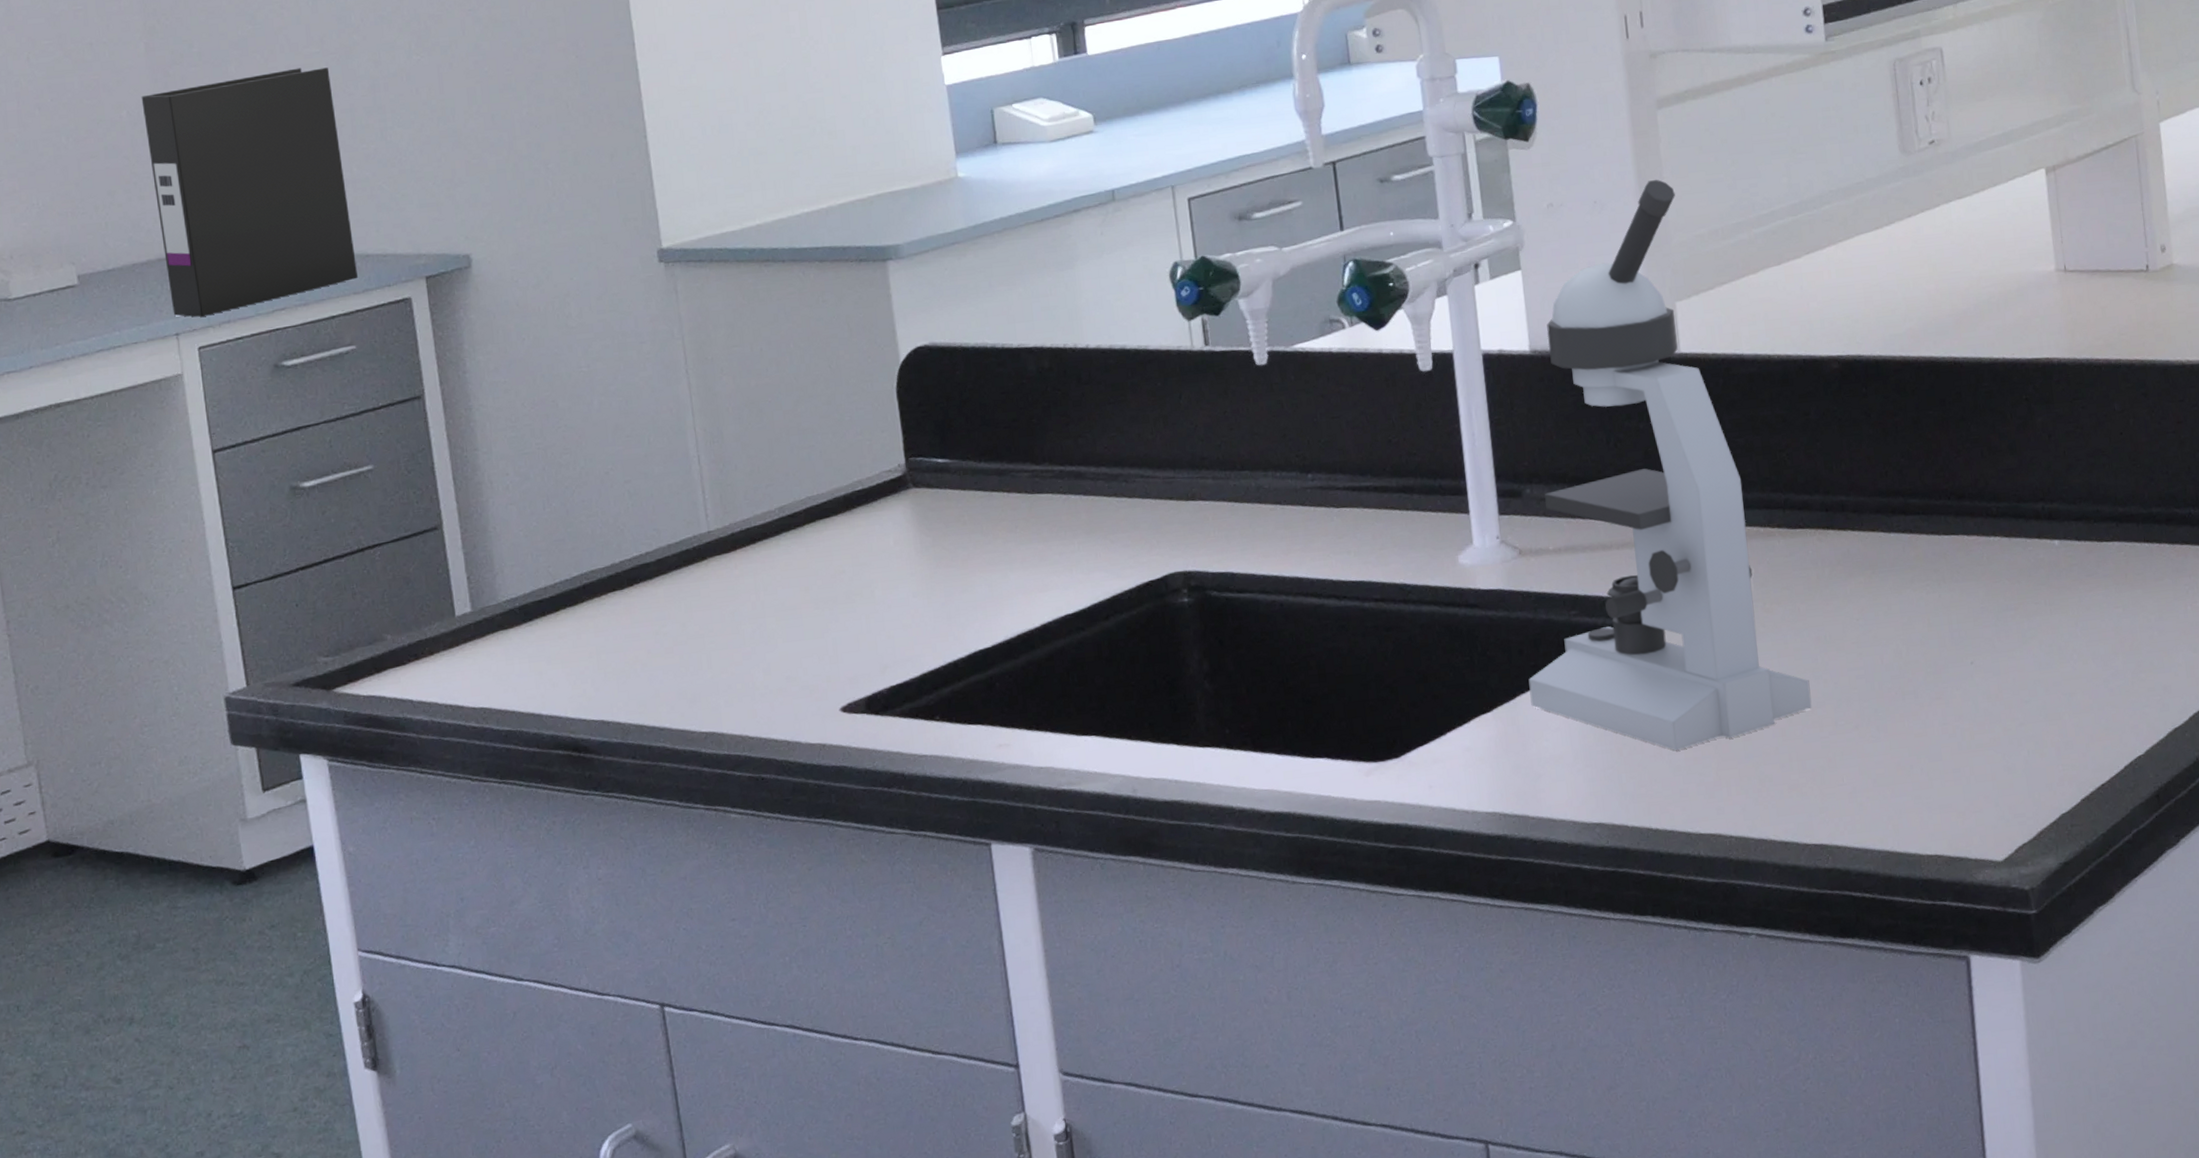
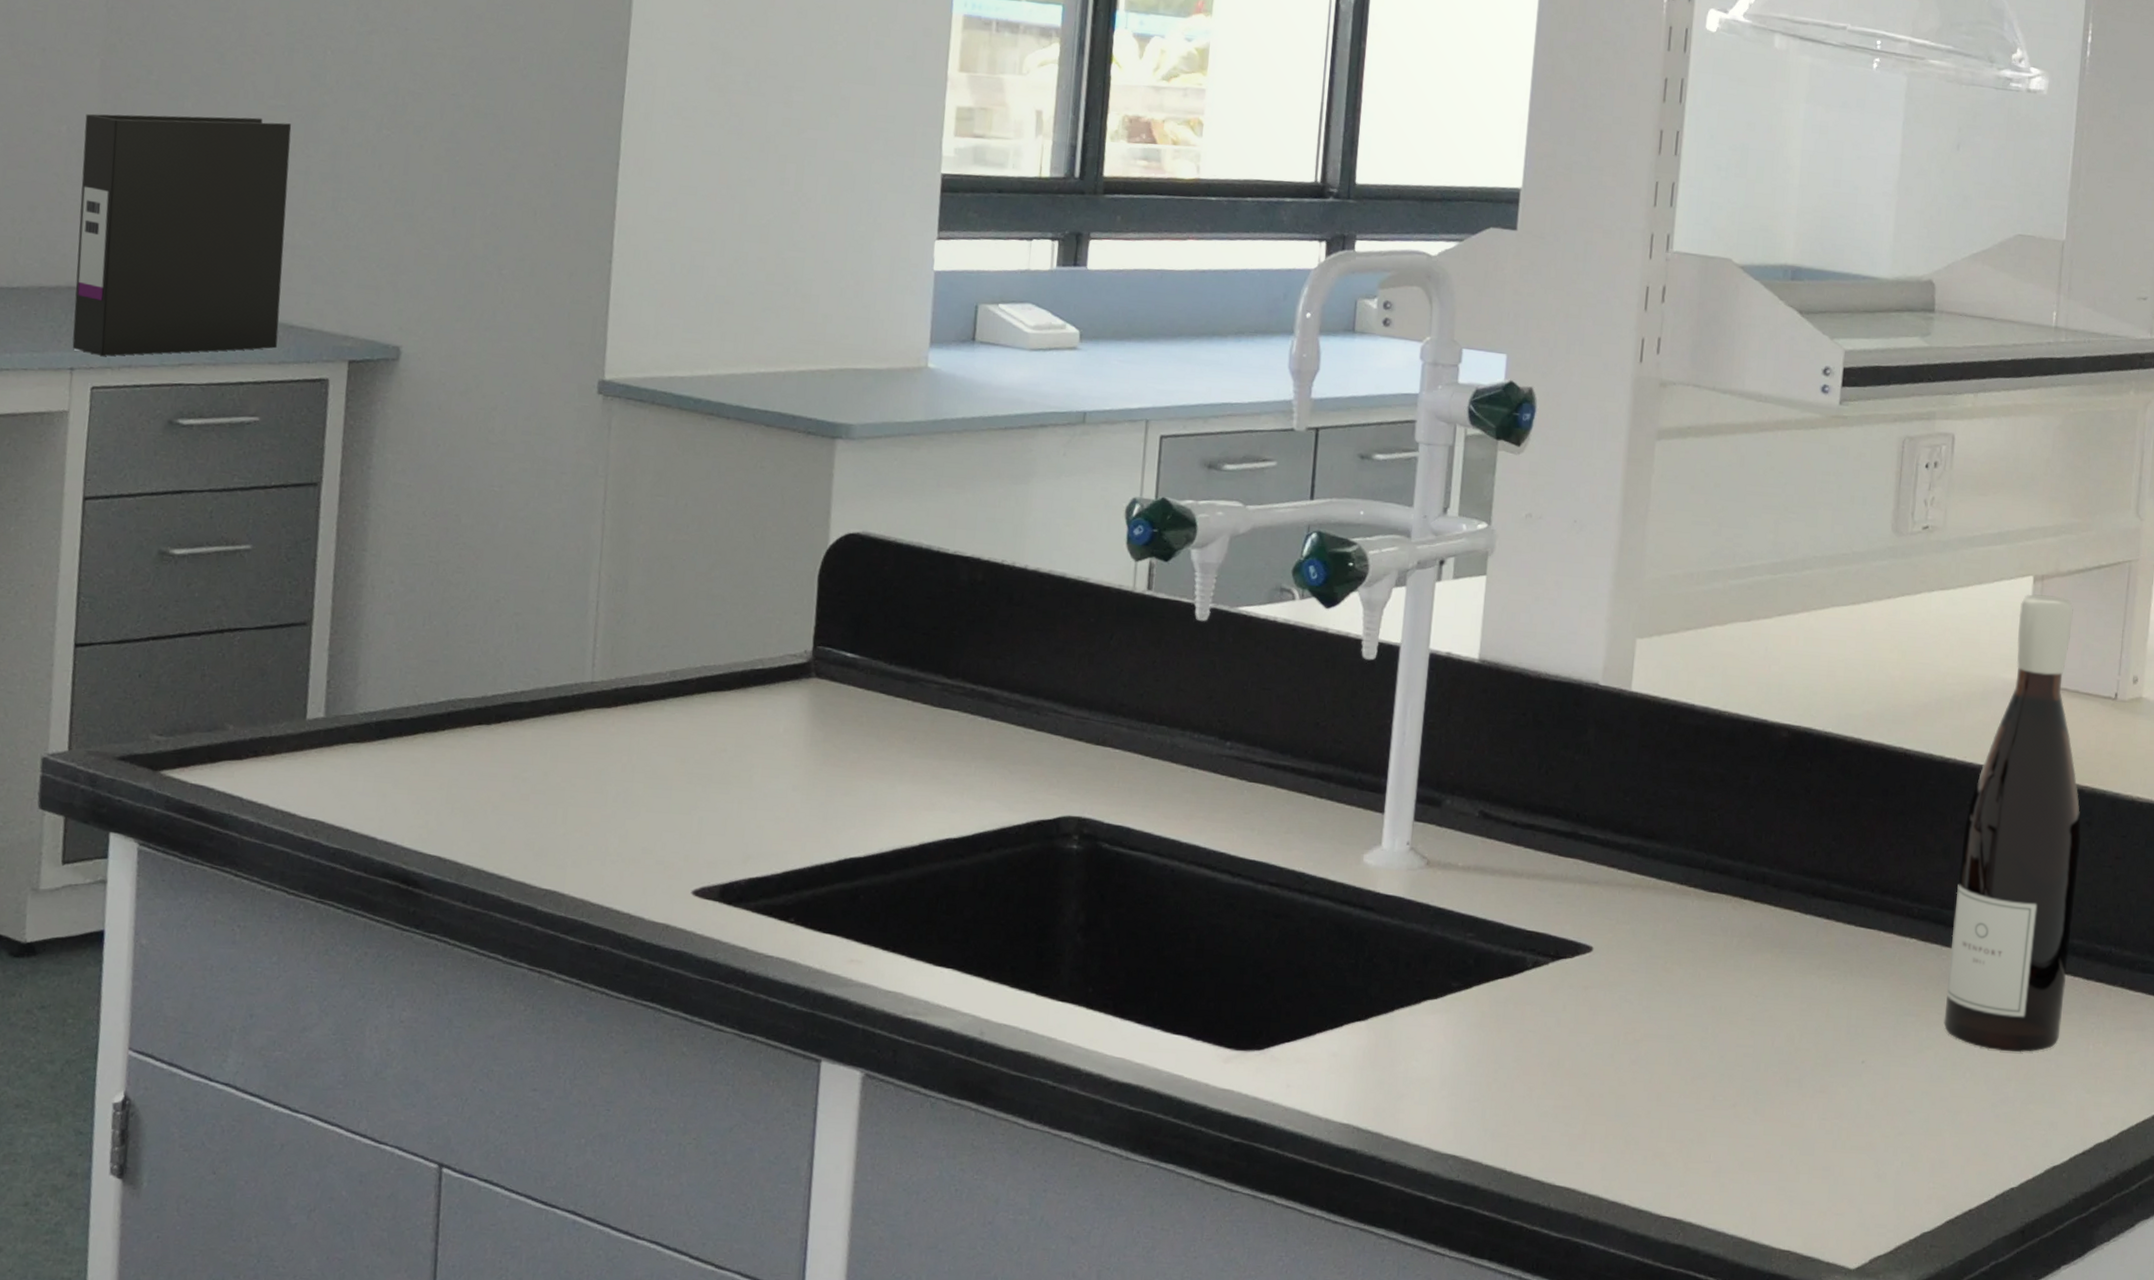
microscope: present [1528,179,1812,751] -> none [1408,510,1696,1096]
bottle: none [2025,183,2157,629] -> present [1943,594,2082,1053]

